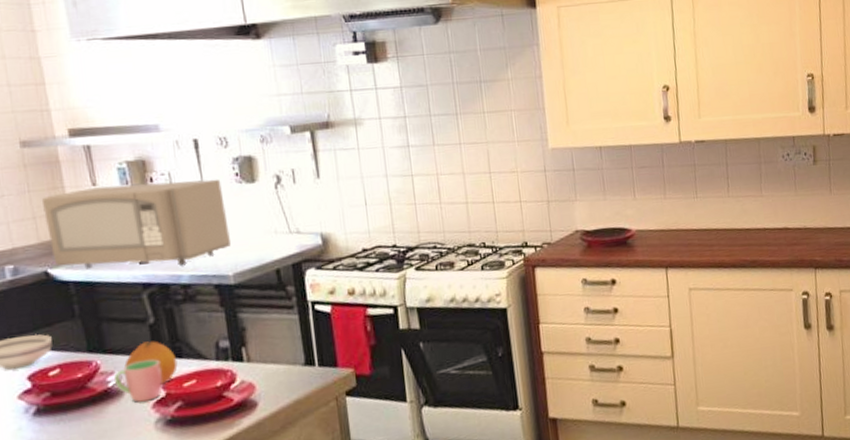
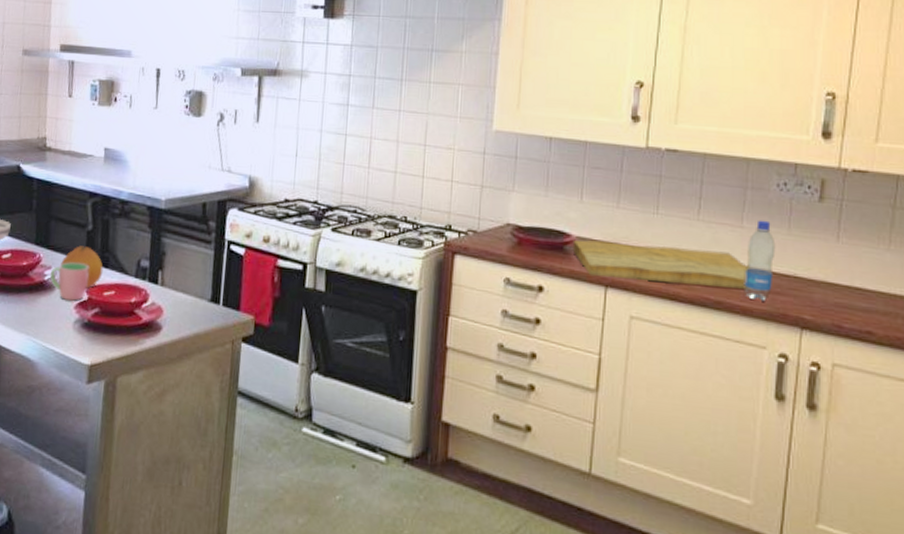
microwave: present [42,179,231,269] -> none [26,99,172,182]
cutting board: none [633,219,771,262] -> present [572,240,747,290]
bottle: none [768,187,791,254] -> present [743,220,776,302]

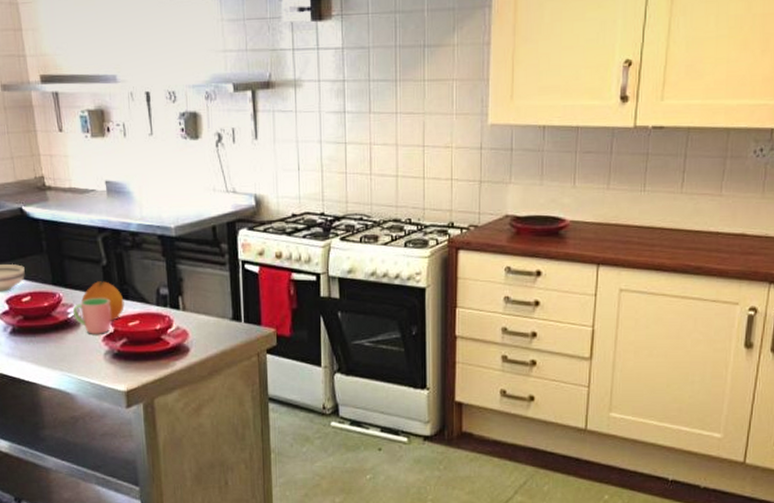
cutting board: present [572,240,747,290] -> none [567,220,724,257]
bottle: present [743,220,776,302] -> none [720,187,751,263]

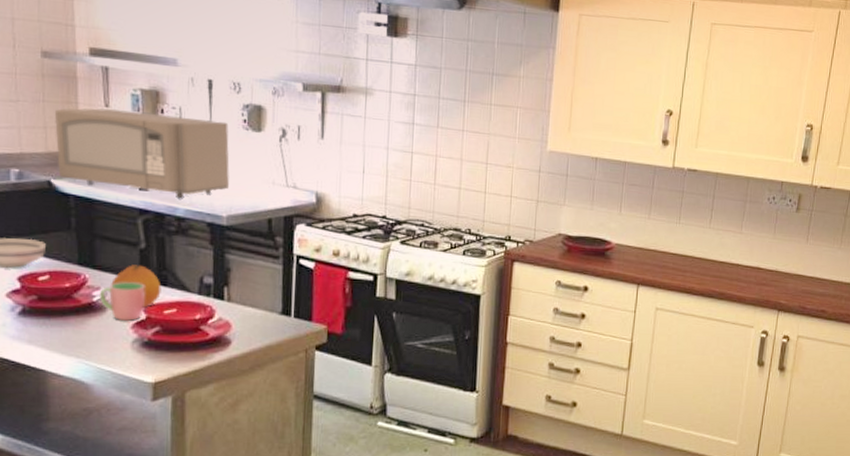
microwave: none [19,132,174,213] -> present [55,108,230,198]

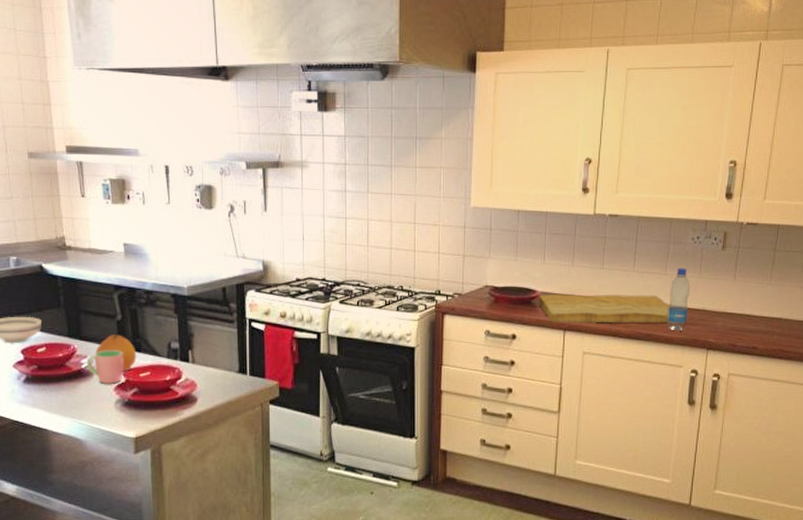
microwave: present [55,108,230,198] -> none [42,199,187,273]
cutting board: none [612,246,743,283] -> present [538,294,670,324]
bottle: none [740,227,765,291] -> present [667,268,690,331]

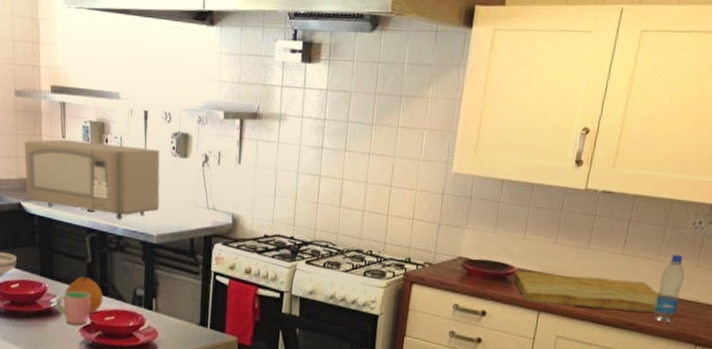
microwave: none [42,199,187,273] -> present [24,139,160,218]

